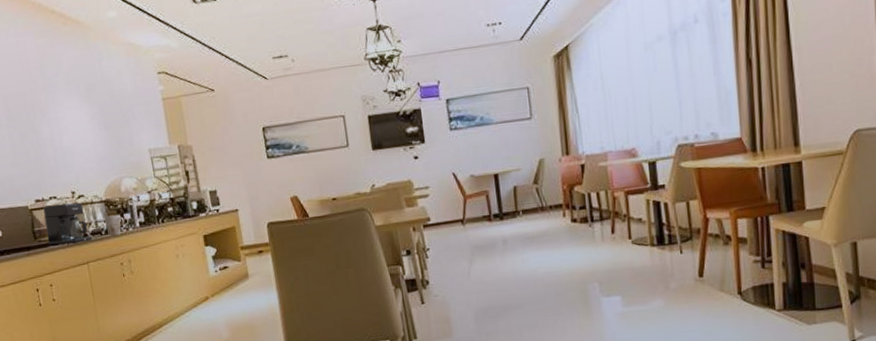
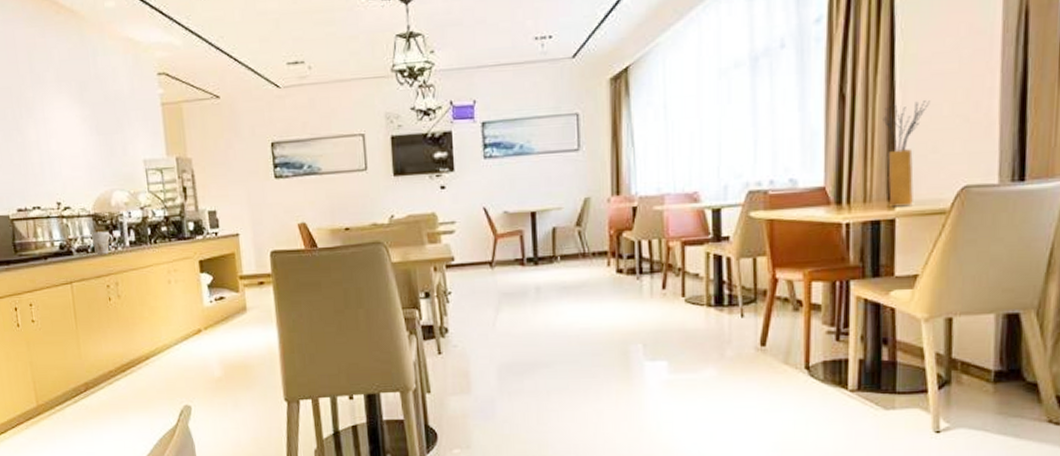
coffee maker: present [43,202,93,246] -> none [25,215,78,261]
vase: none [784,60,821,151] -> present [882,100,930,207]

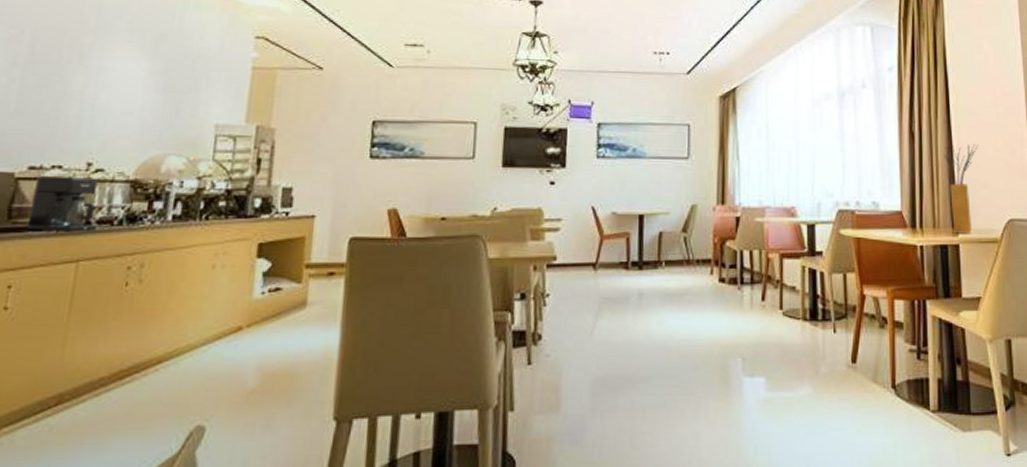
coffee maker: none [25,215,78,261] -> present [26,176,98,233]
pitcher: present [90,231,114,255] -> none [122,201,153,230]

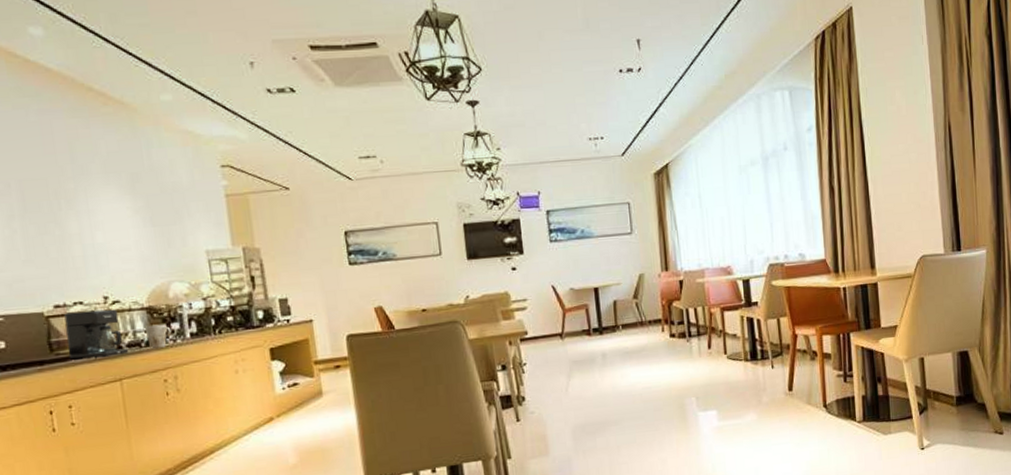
pitcher: none [122,201,153,230] -> present [144,324,172,349]
vase: present [944,142,978,234] -> none [861,191,893,274]

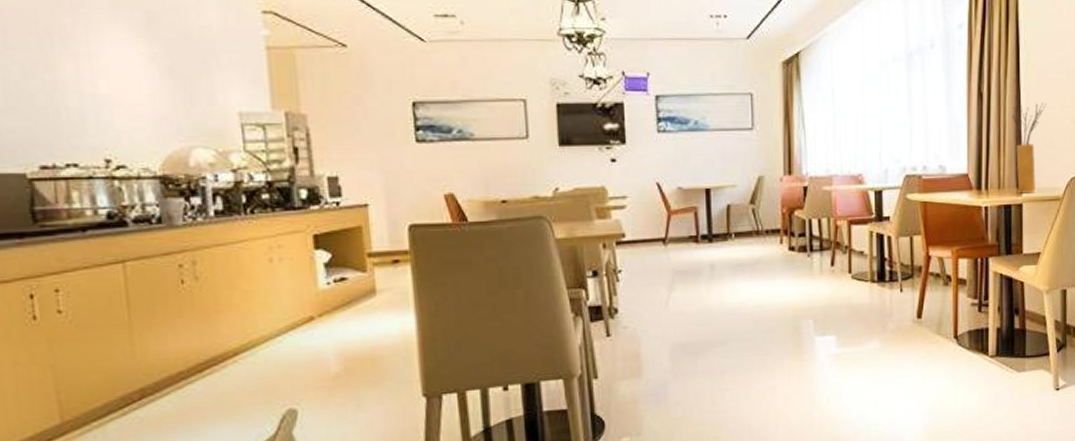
coffee maker: present [64,309,129,360] -> none [53,175,136,234]
vase: none [861,191,893,274] -> present [1012,102,1046,193]

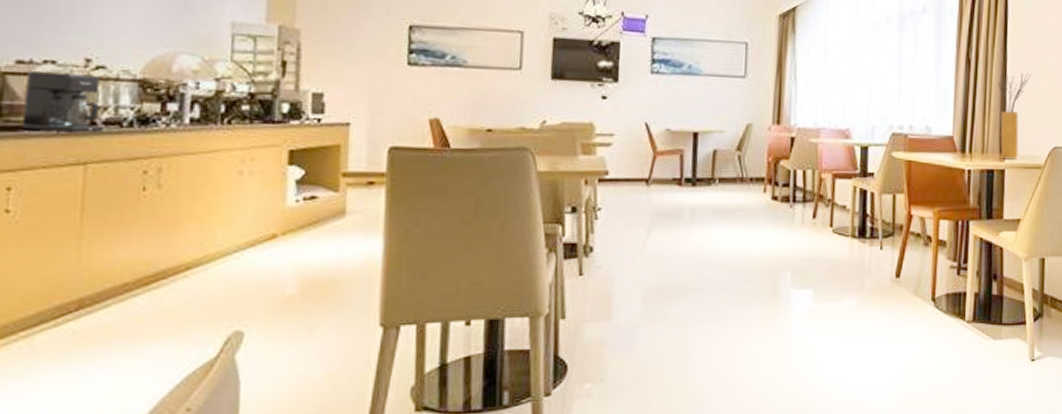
coffee maker: none [53,175,136,234] -> present [21,71,105,134]
pitcher: present [156,197,191,227] -> none [131,101,166,132]

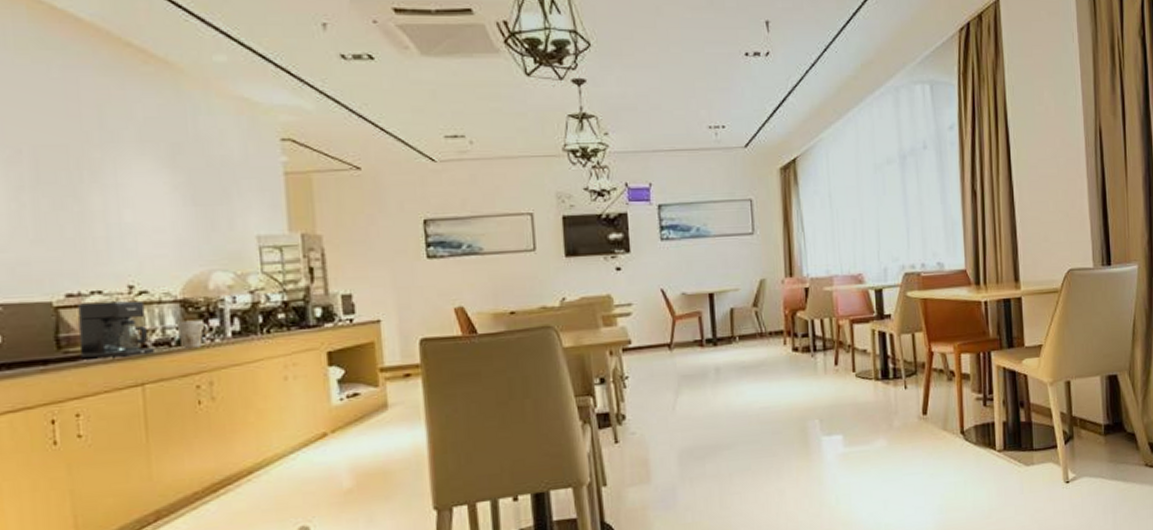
pitcher: none [131,101,166,132] -> present [176,319,209,350]
vase: present [997,70,1031,160] -> none [1006,198,1039,287]

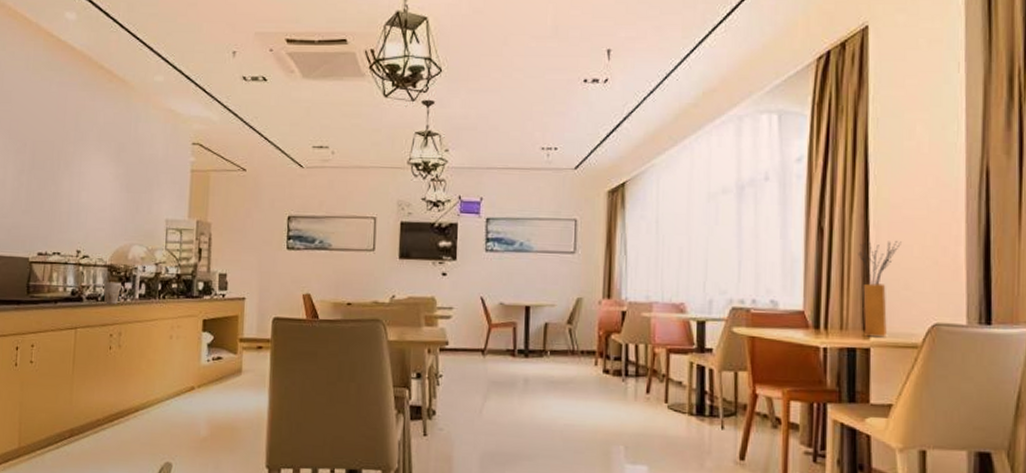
coffee maker: present [78,300,156,360] -> none [40,261,88,306]
vase: none [1006,198,1039,287] -> present [858,239,901,338]

